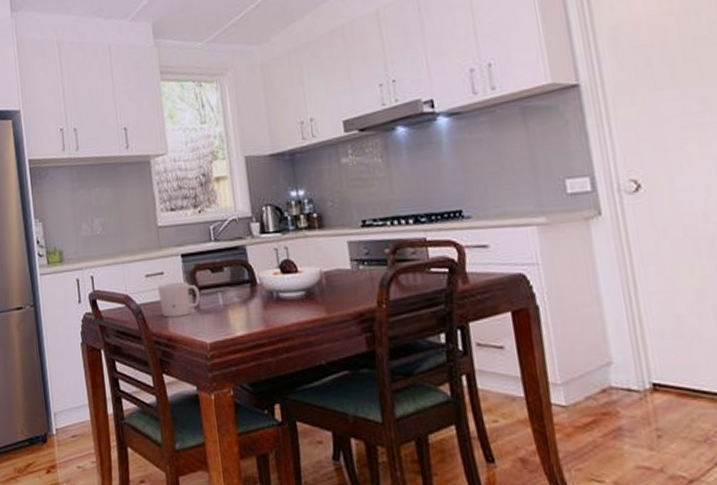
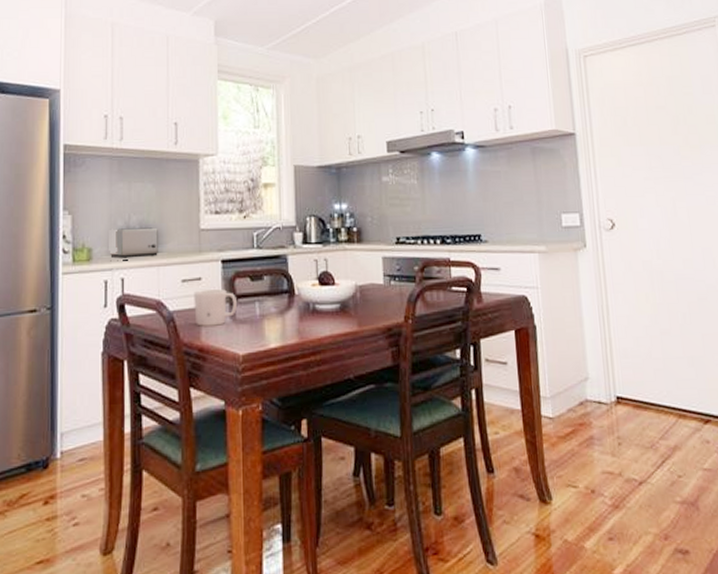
toaster: none [79,229,122,259] -> present [110,229,158,260]

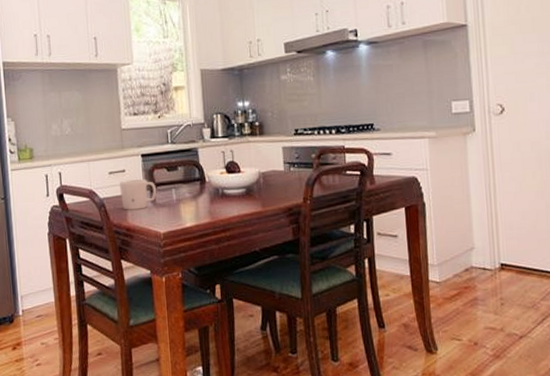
toaster: present [110,229,158,260] -> none [48,130,88,157]

